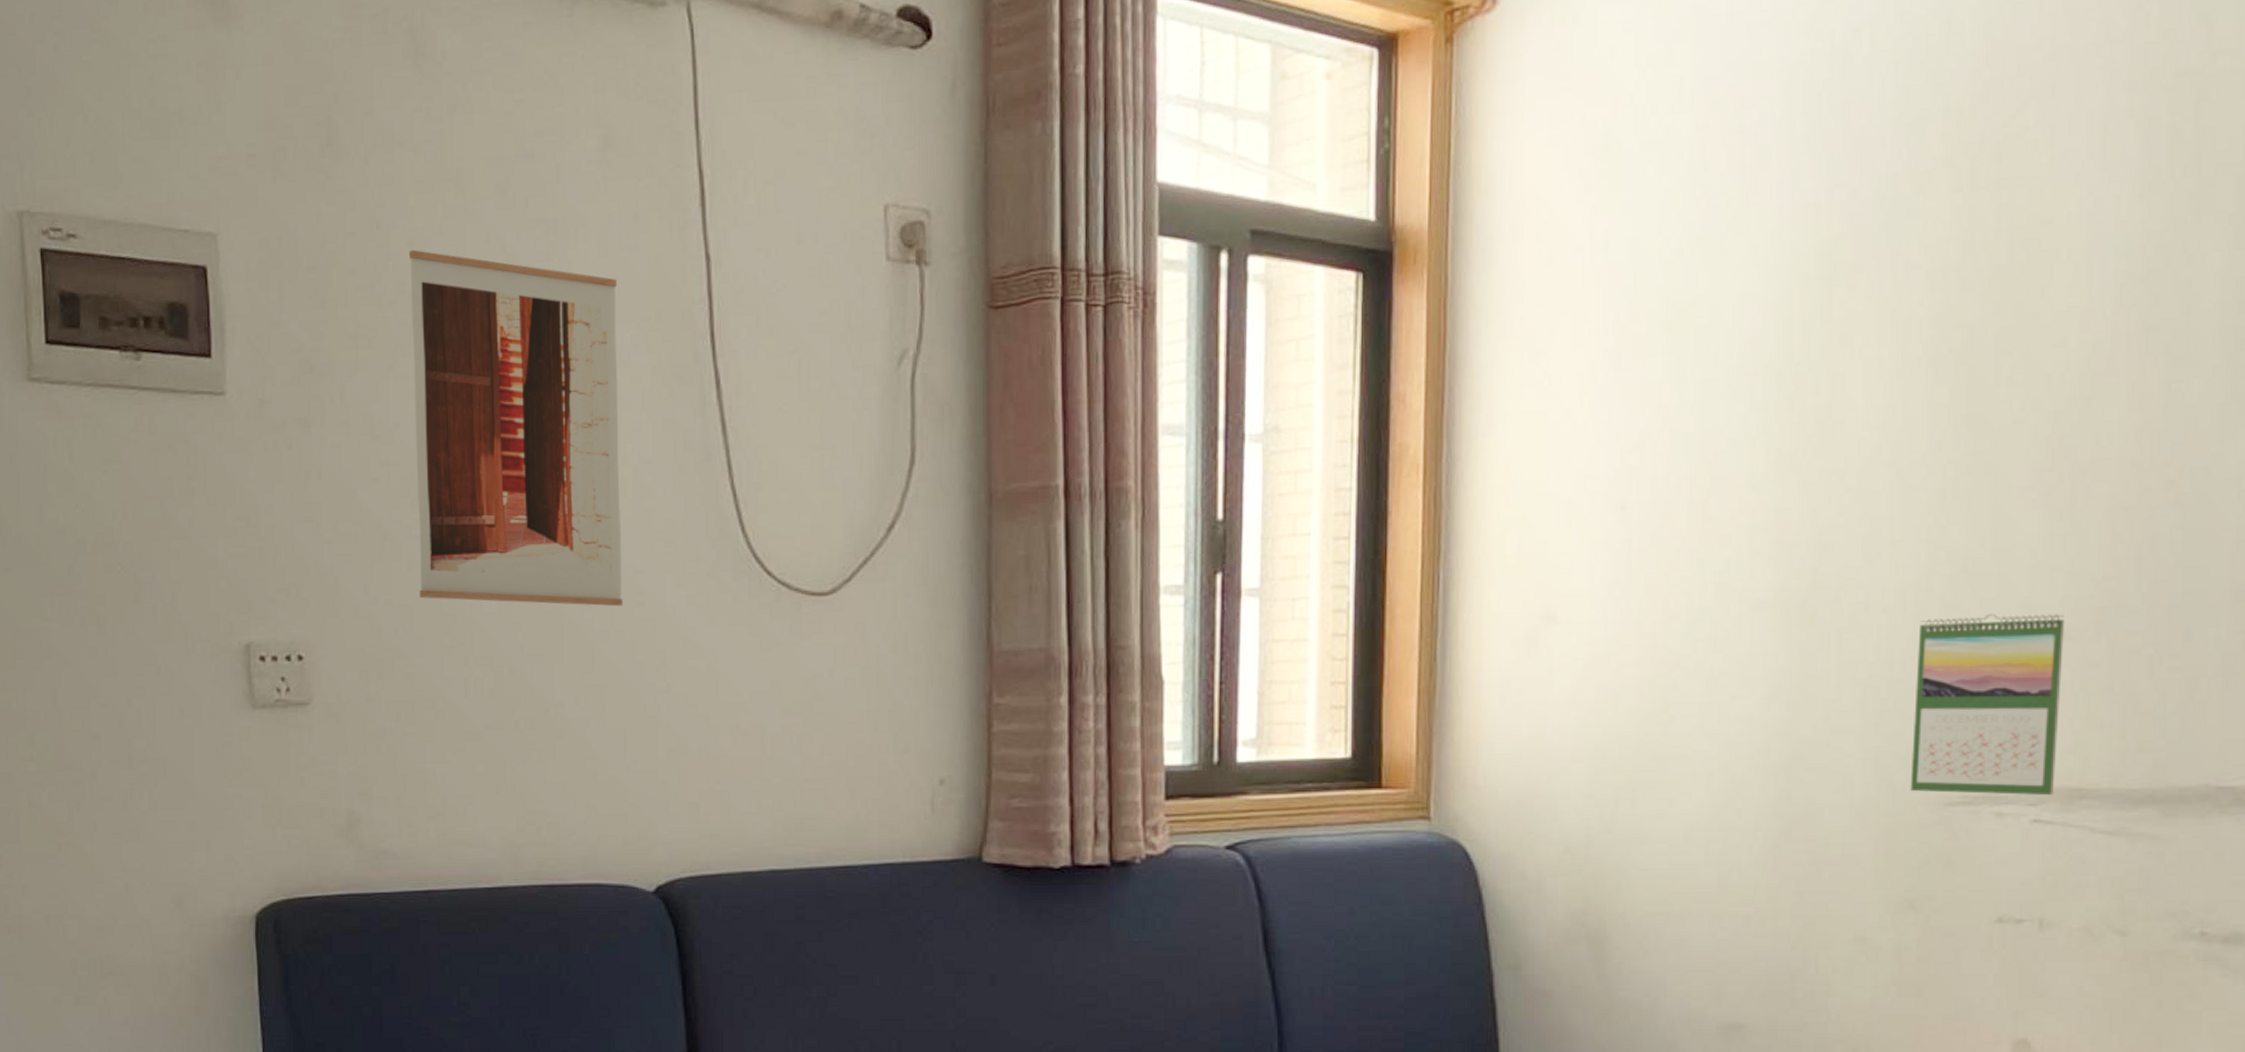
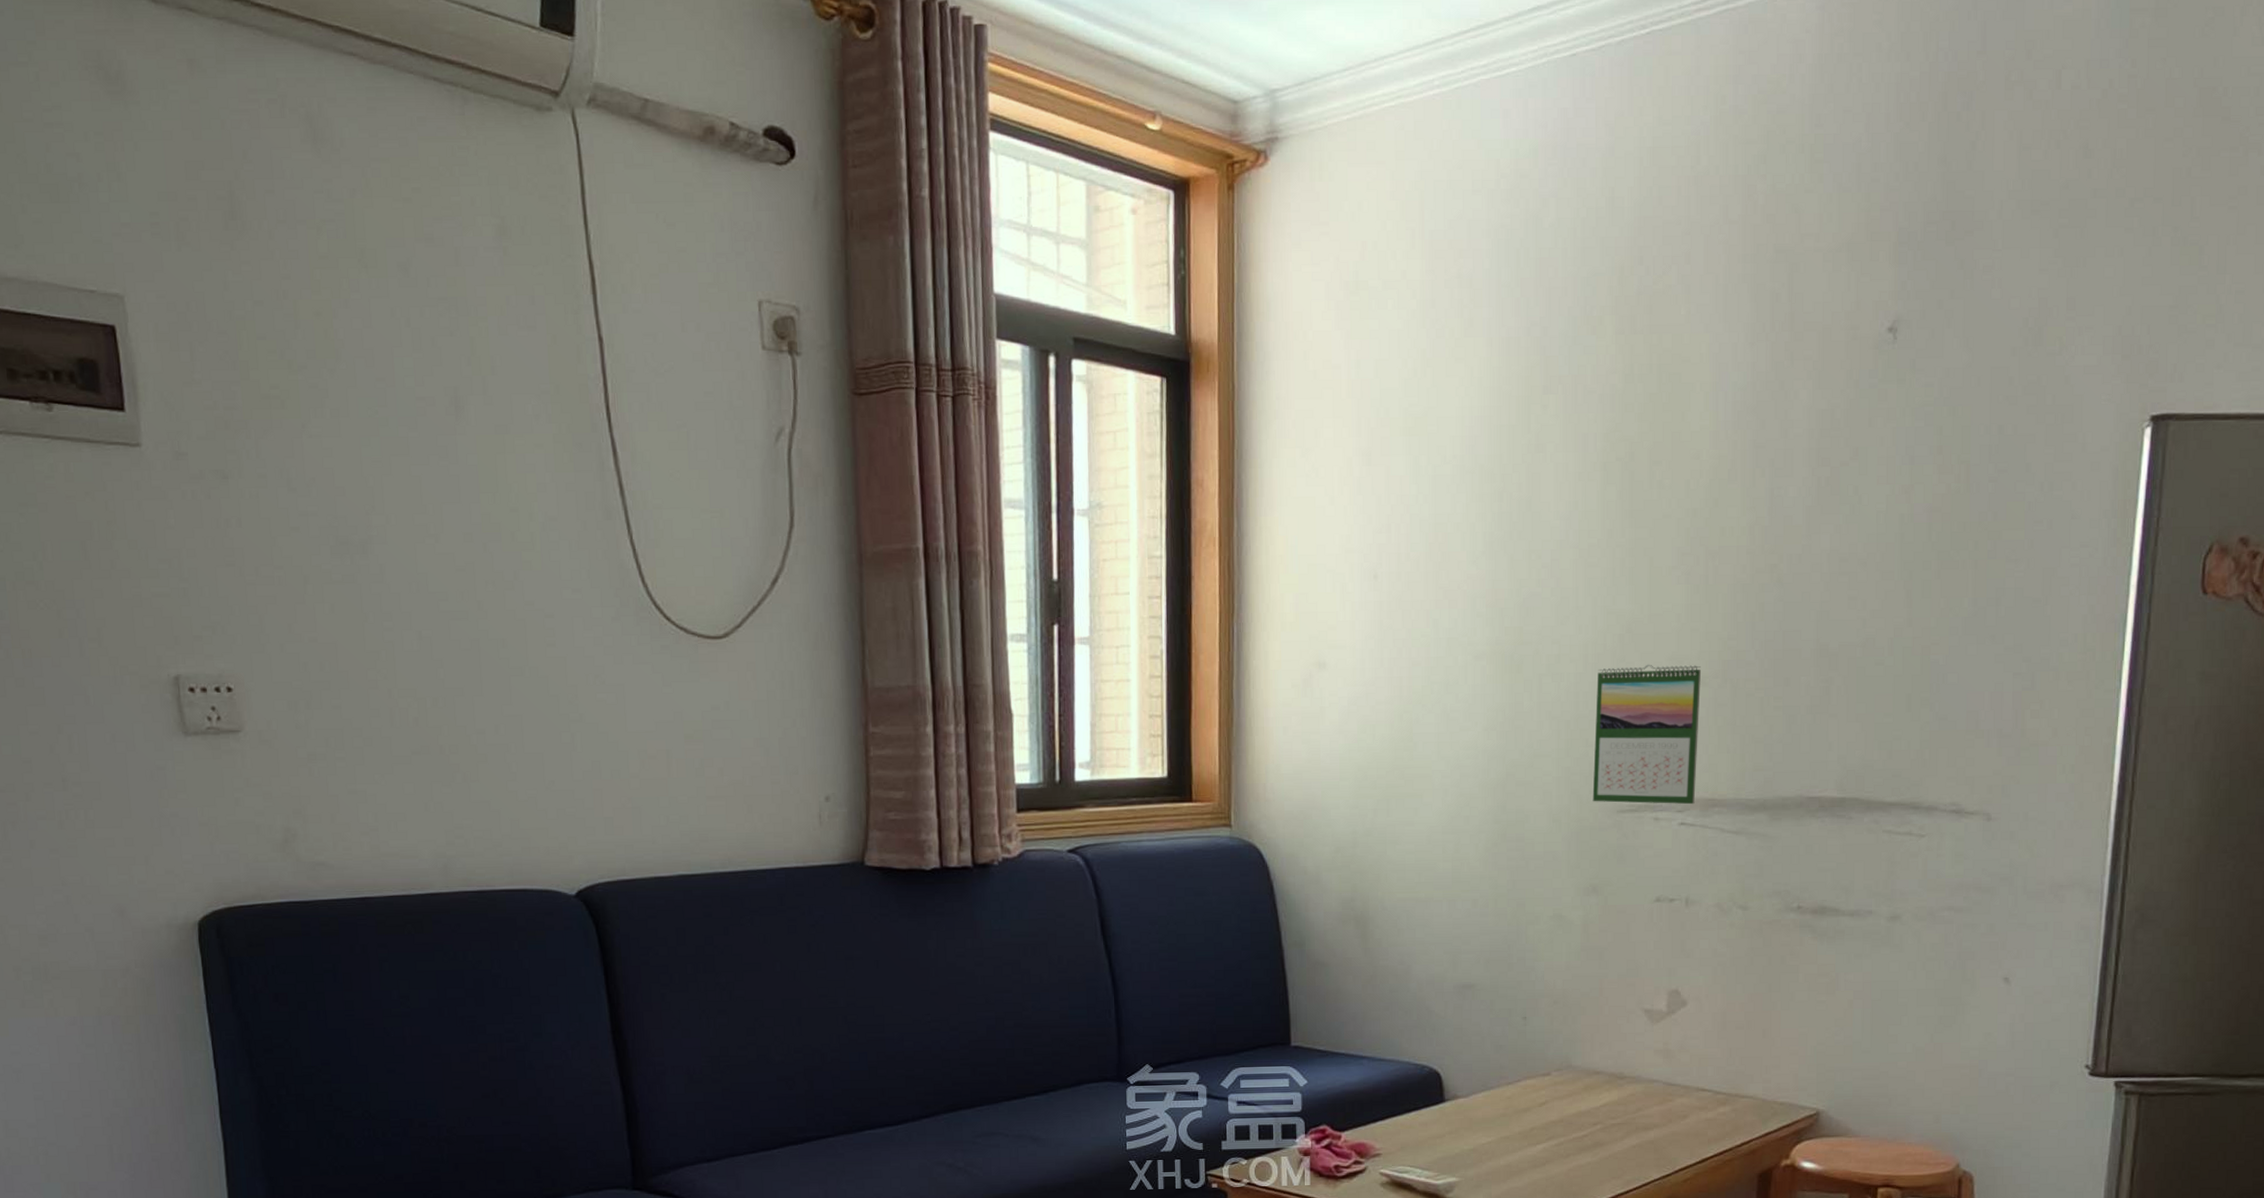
wall art: present [409,249,623,607] -> none [317,319,536,646]

